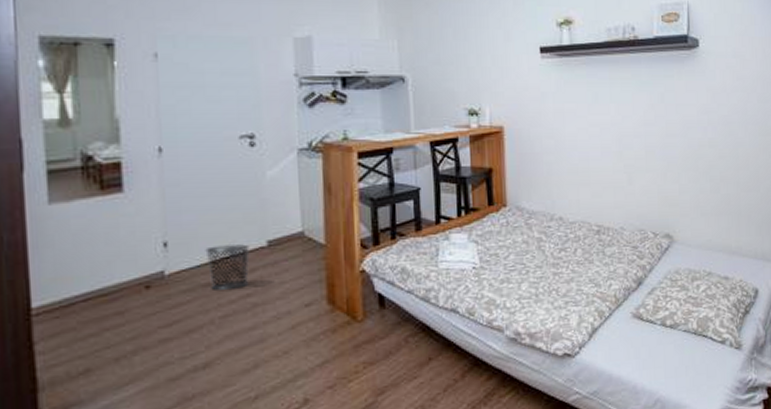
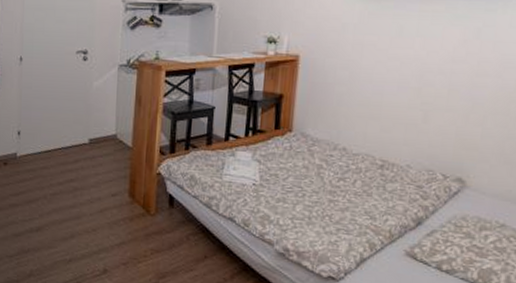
trash can: present [205,244,250,290] -> none [45,138,76,174]

